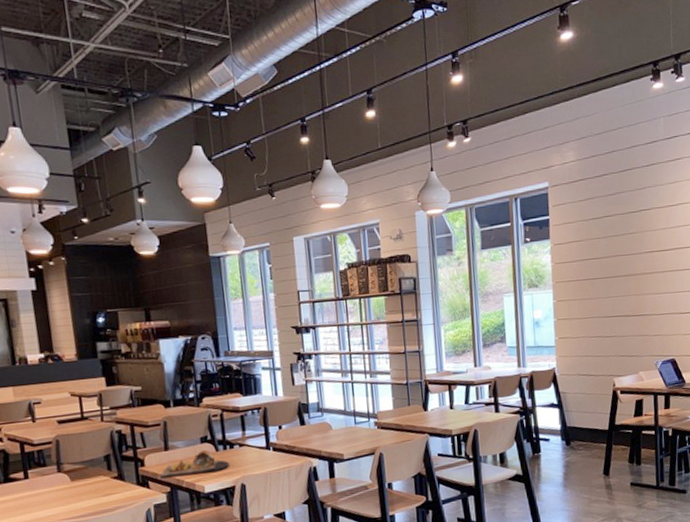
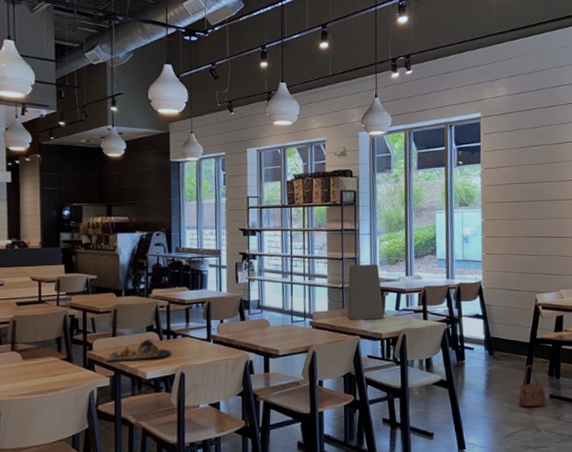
paper bag: none [412,356,454,419] -> present [347,264,385,321]
handbag: none [598,453,628,497] -> present [518,365,547,408]

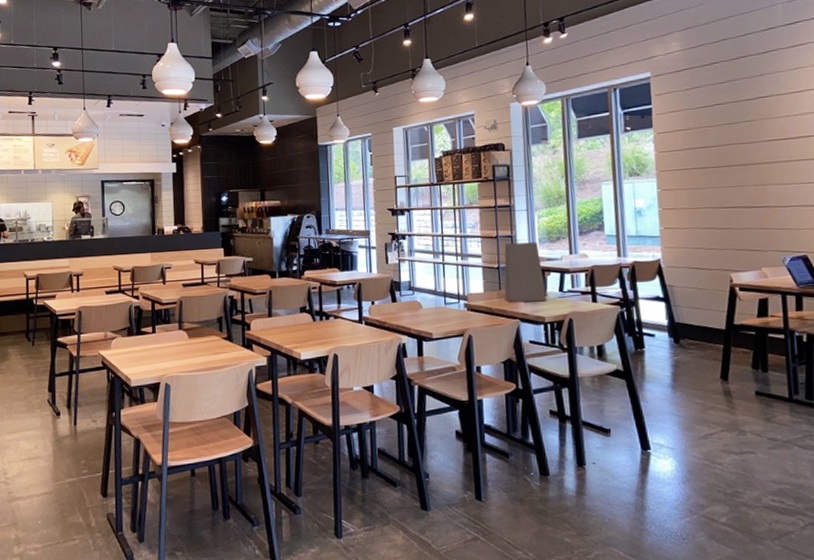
food tray: present [106,338,171,362] -> none [263,319,324,342]
handbag: present [518,365,547,408] -> none [714,356,752,406]

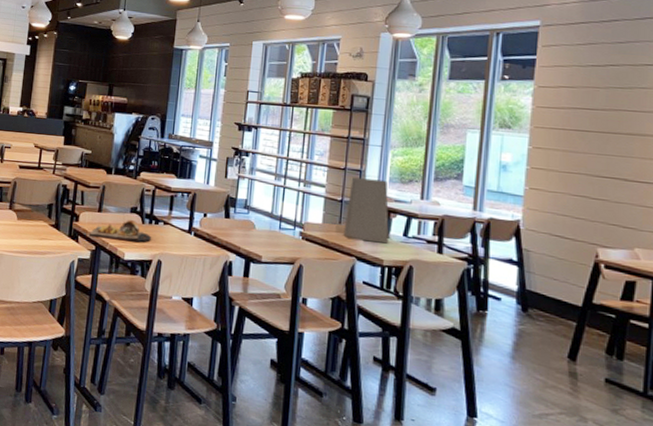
food tray: none [263,319,324,342] -> present [90,219,151,242]

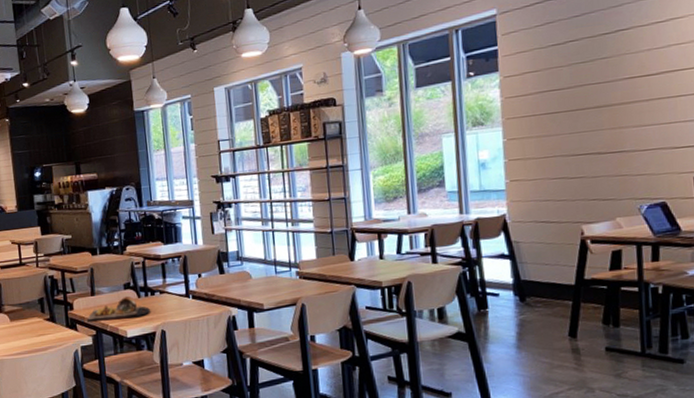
paper bag: present [343,177,389,244] -> none [337,203,385,269]

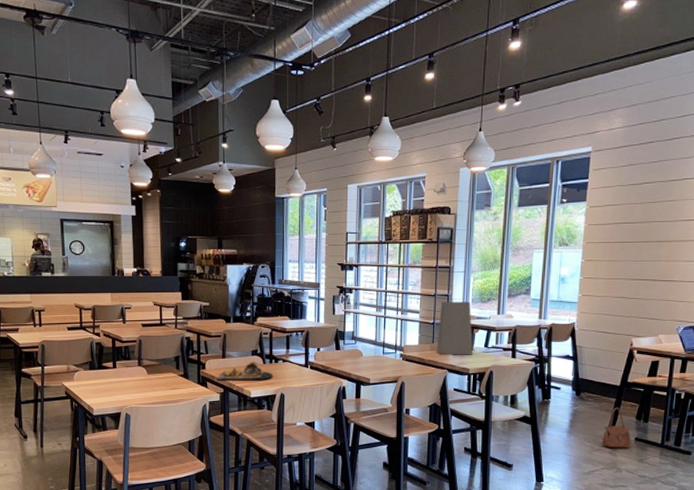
paper bag: none [337,203,385,269] -> present [436,302,474,355]
handbag: none [561,312,602,363] -> present [601,408,632,448]

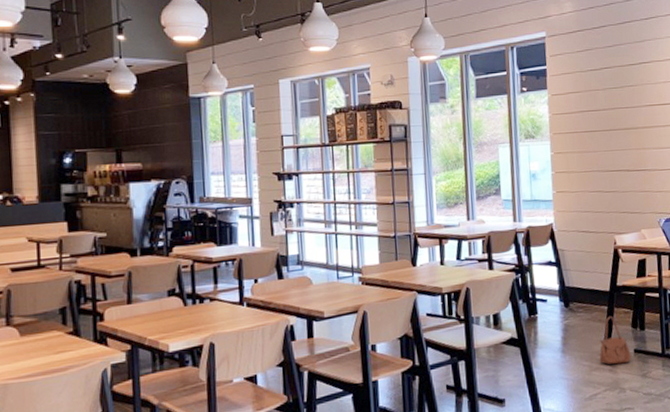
food tray: present [217,361,273,381] -> none [121,303,198,334]
paper bag: present [436,302,474,355] -> none [401,208,445,275]

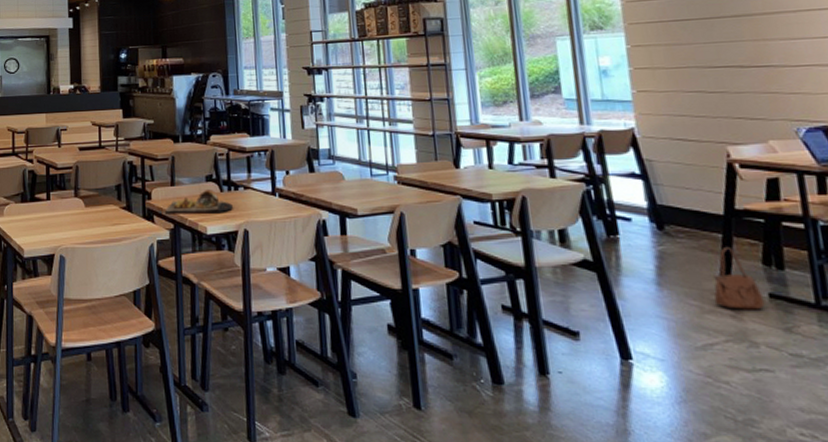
food tray: none [121,303,198,334] -> present [165,188,233,214]

